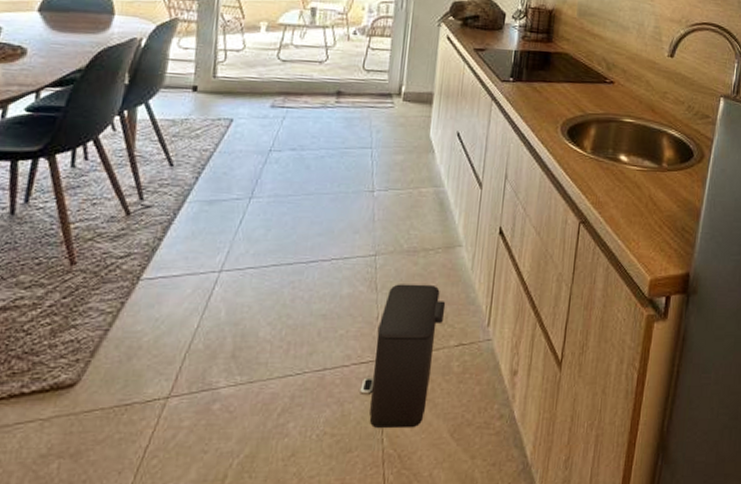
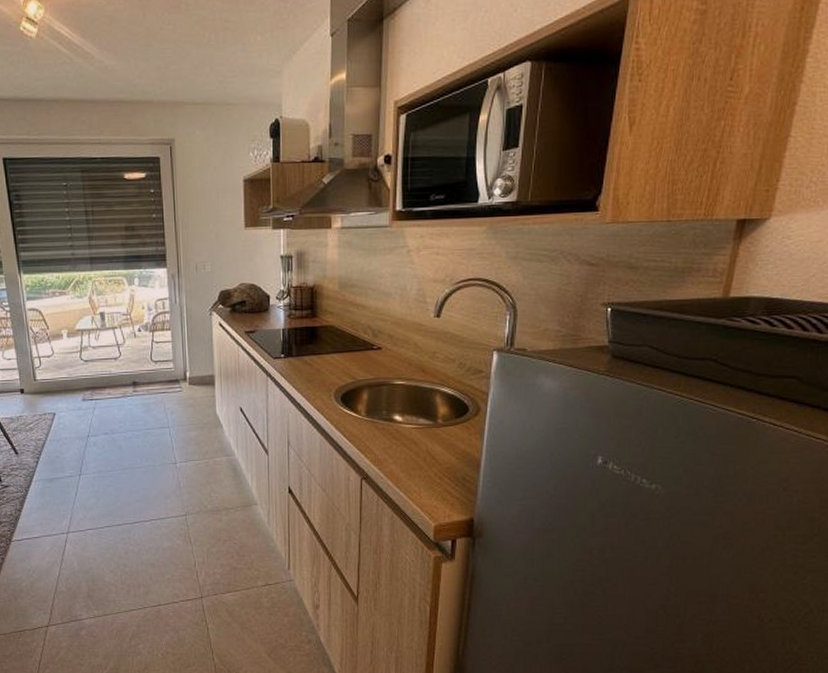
pedal bin: present [360,284,446,428] -> none [190,537,250,649]

